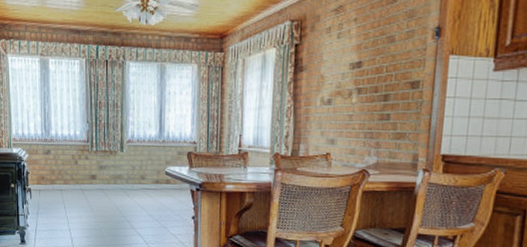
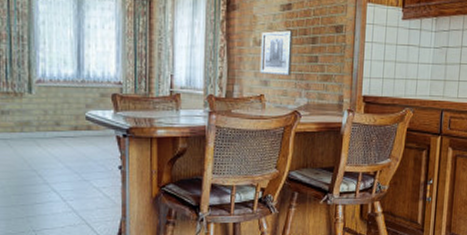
wall art: none [326,89,363,134] -> present [260,30,293,76]

